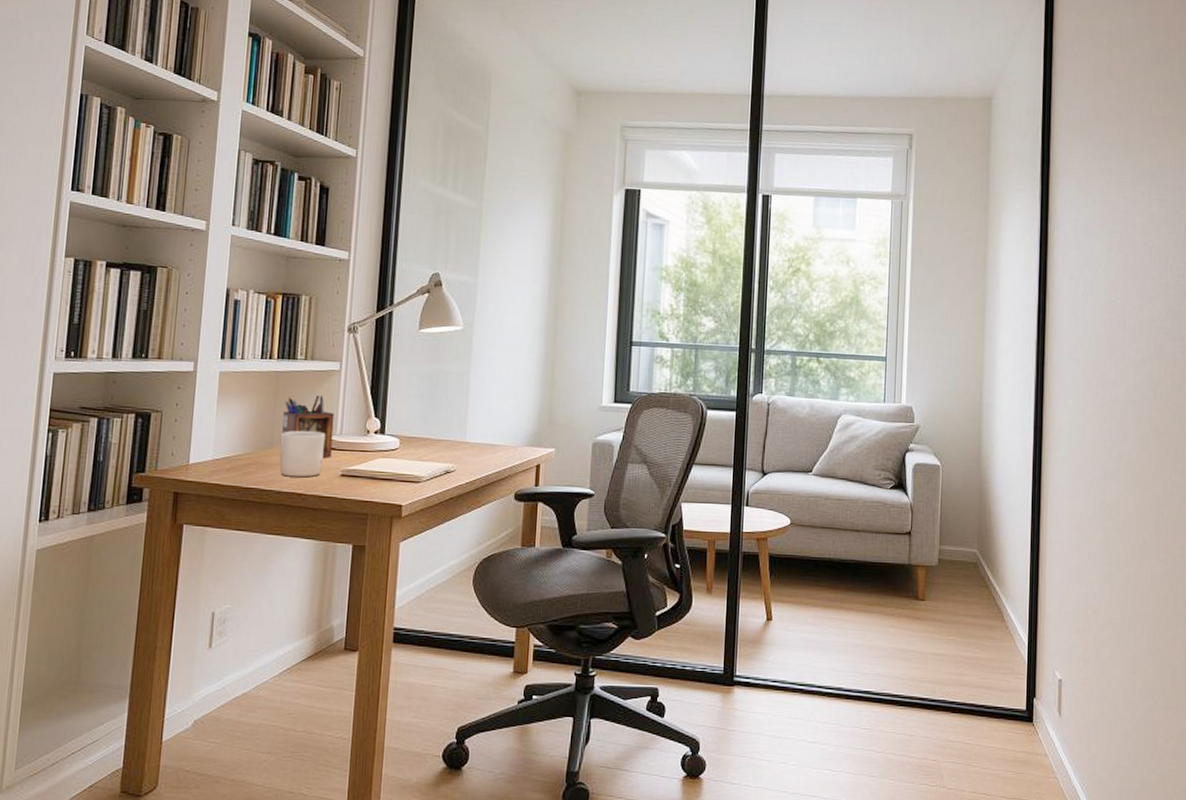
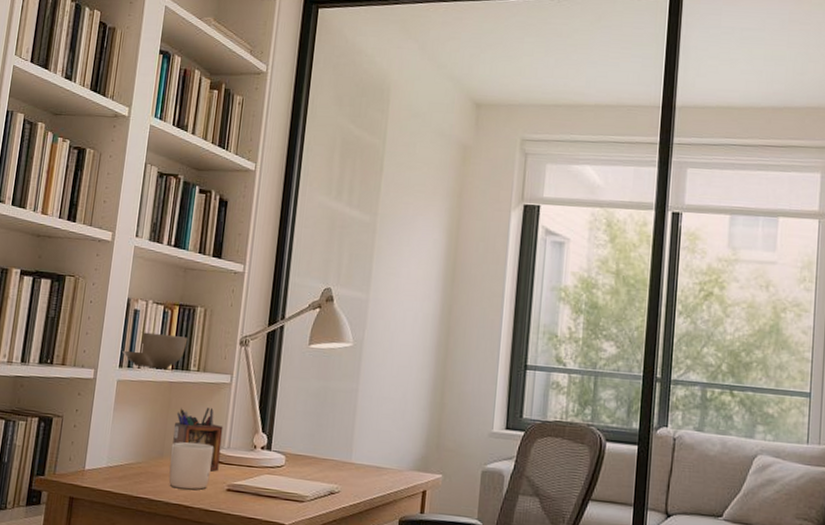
bowl: none [223,322,294,359] -> present [122,332,188,369]

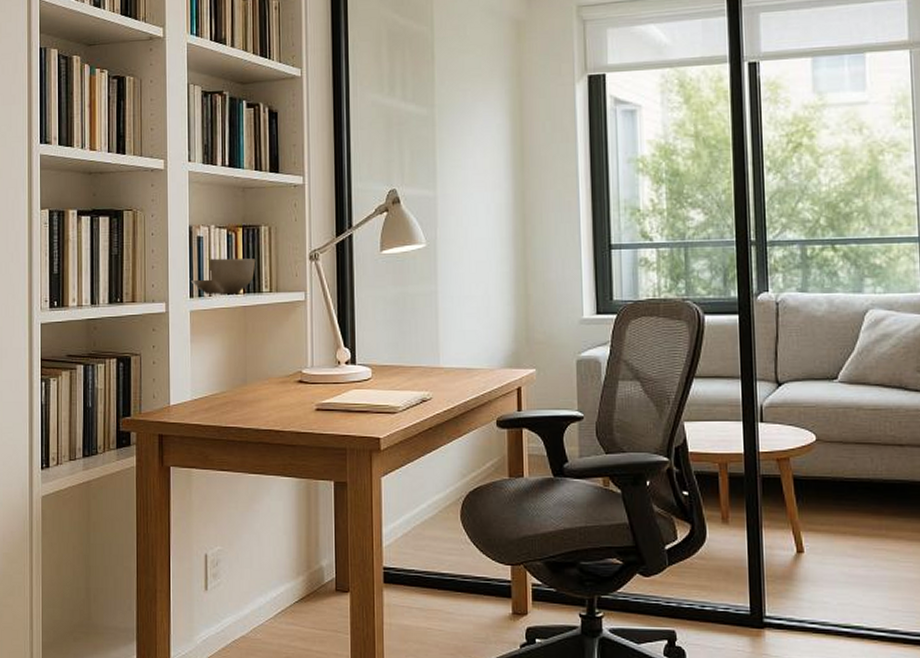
mug: present [168,441,214,491] -> none [253,365,298,414]
desk organizer: present [173,408,223,472] -> none [253,328,305,393]

